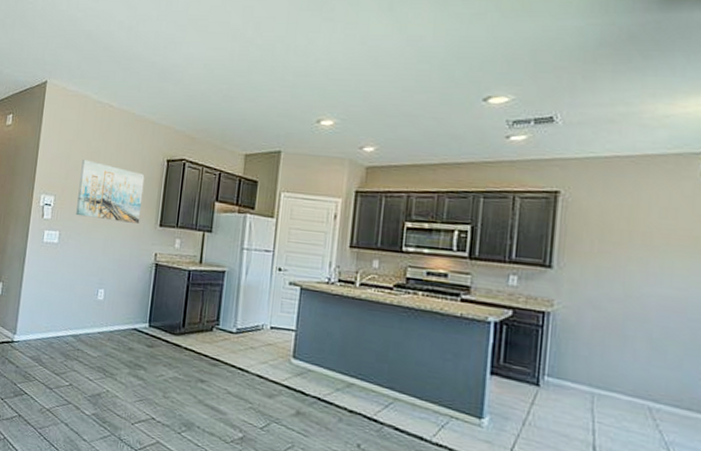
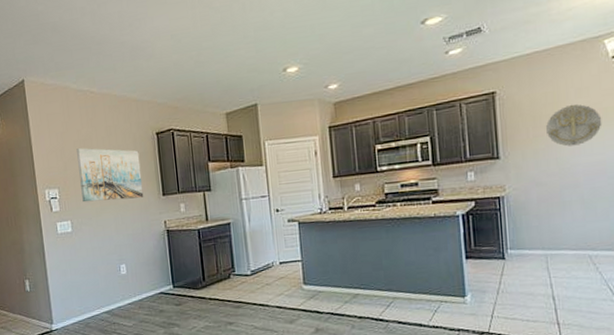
wall decoration: none [614,224,690,273] -> present [545,104,602,147]

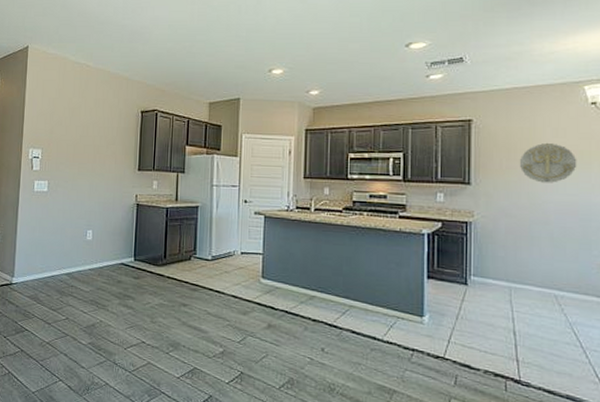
wall art: present [76,148,144,202] -> none [62,115,122,169]

